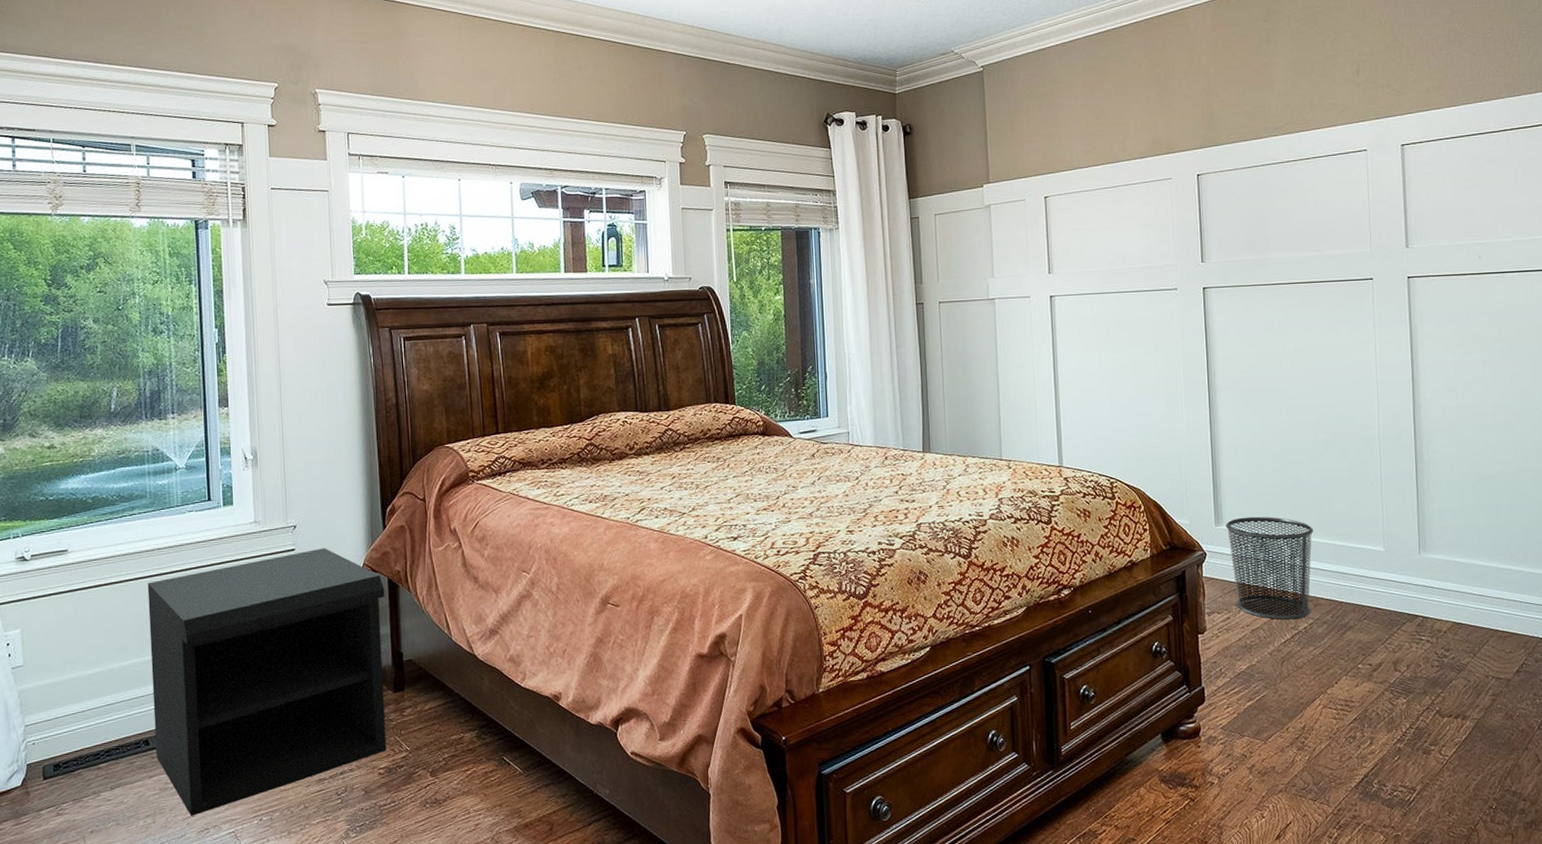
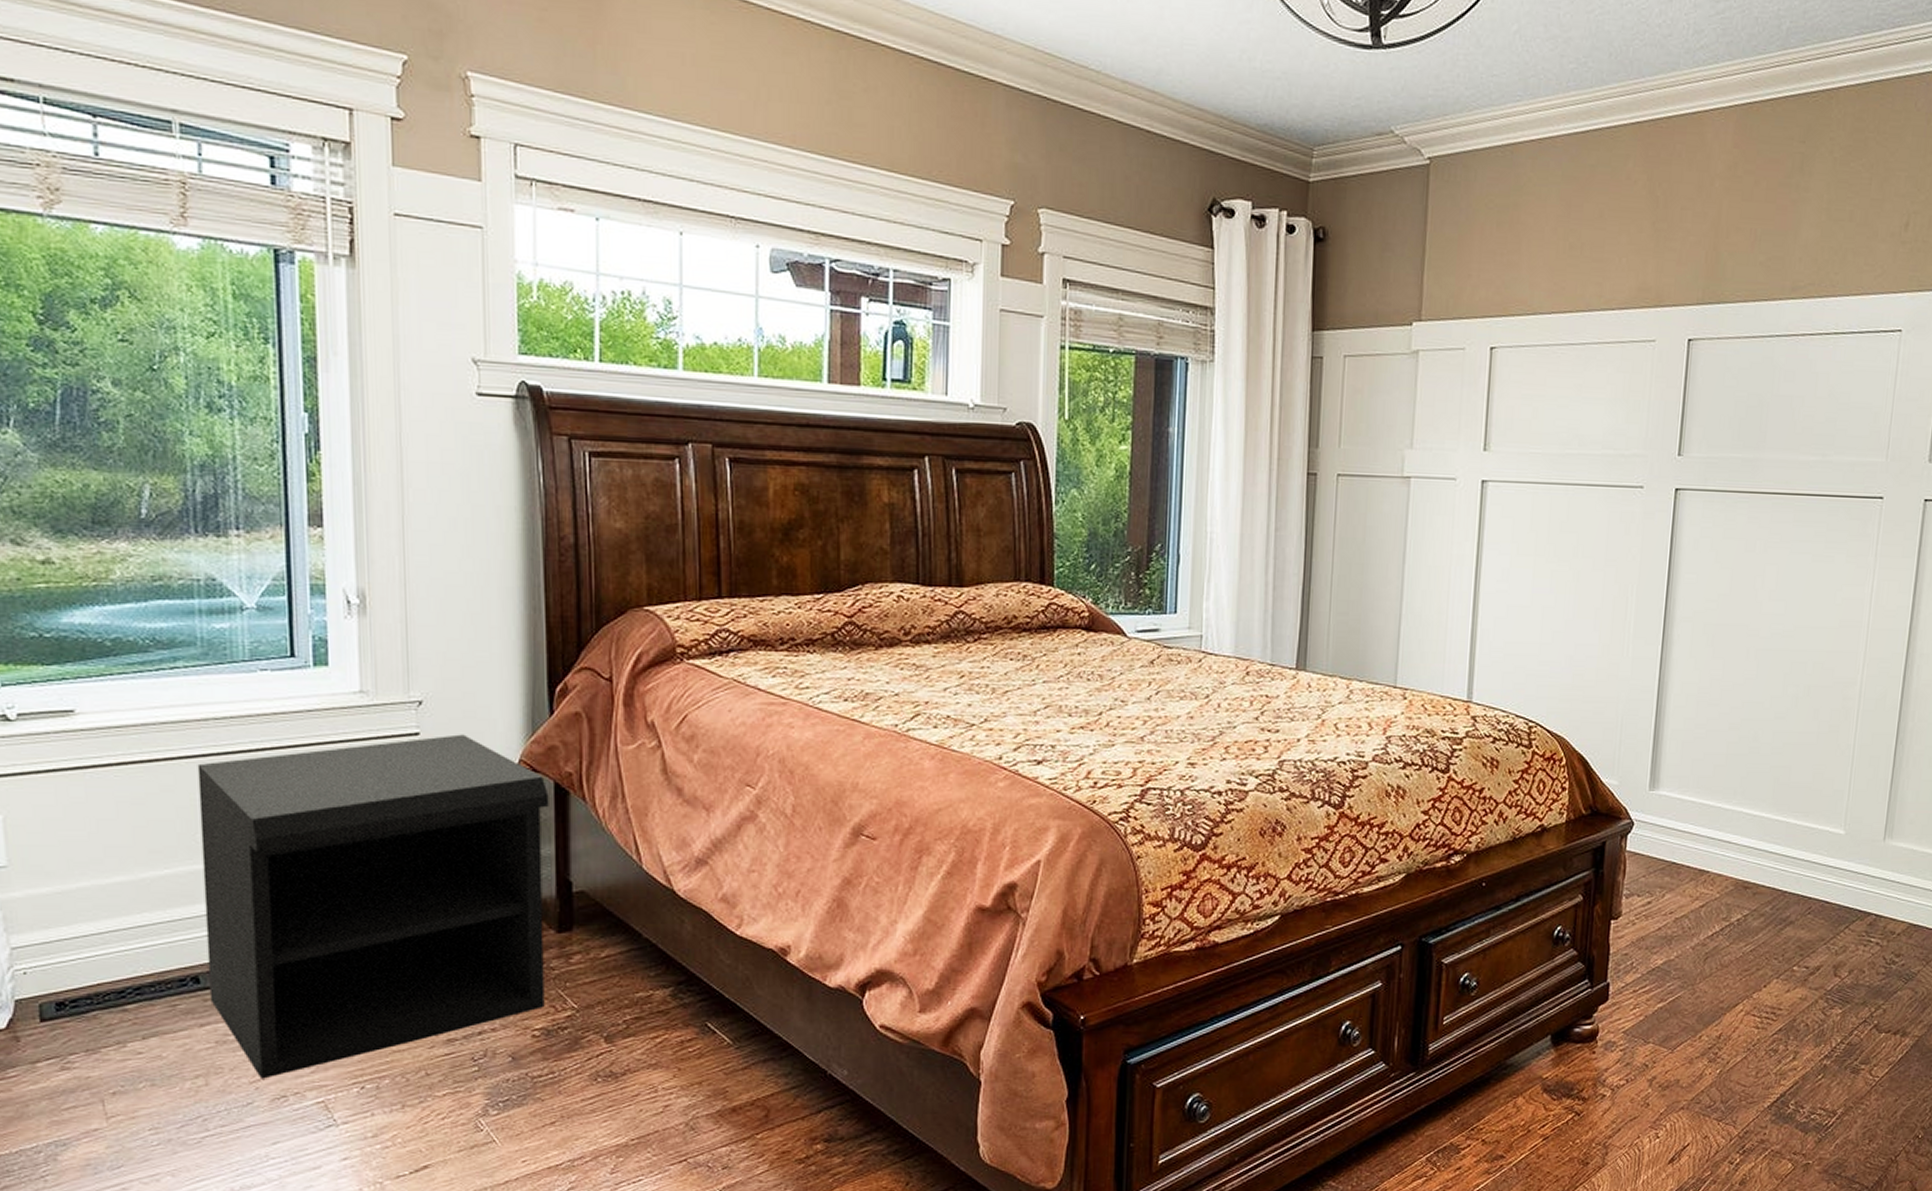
waste bin: present [1226,516,1314,620] -> none [1661,781,1766,909]

